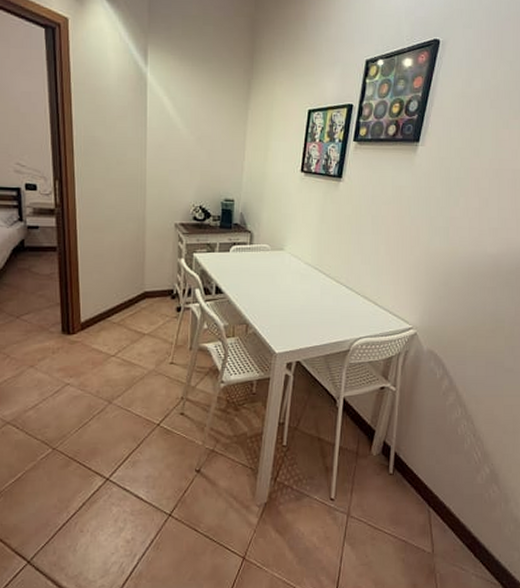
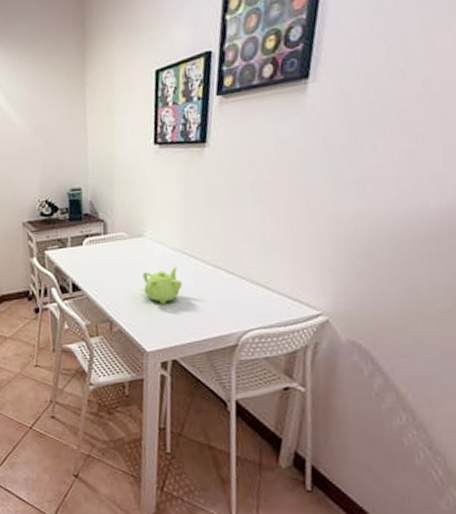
teapot: none [279,279,312,312] -> present [142,267,183,305]

